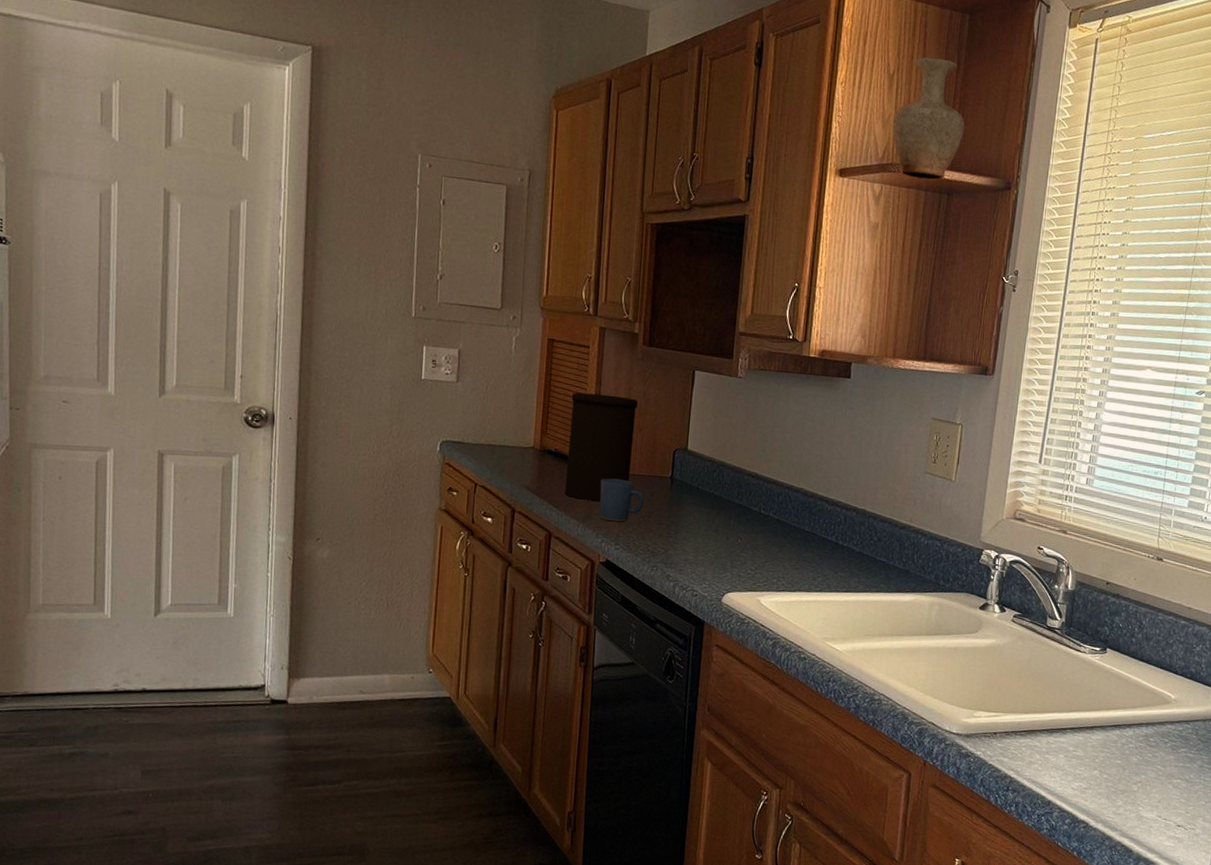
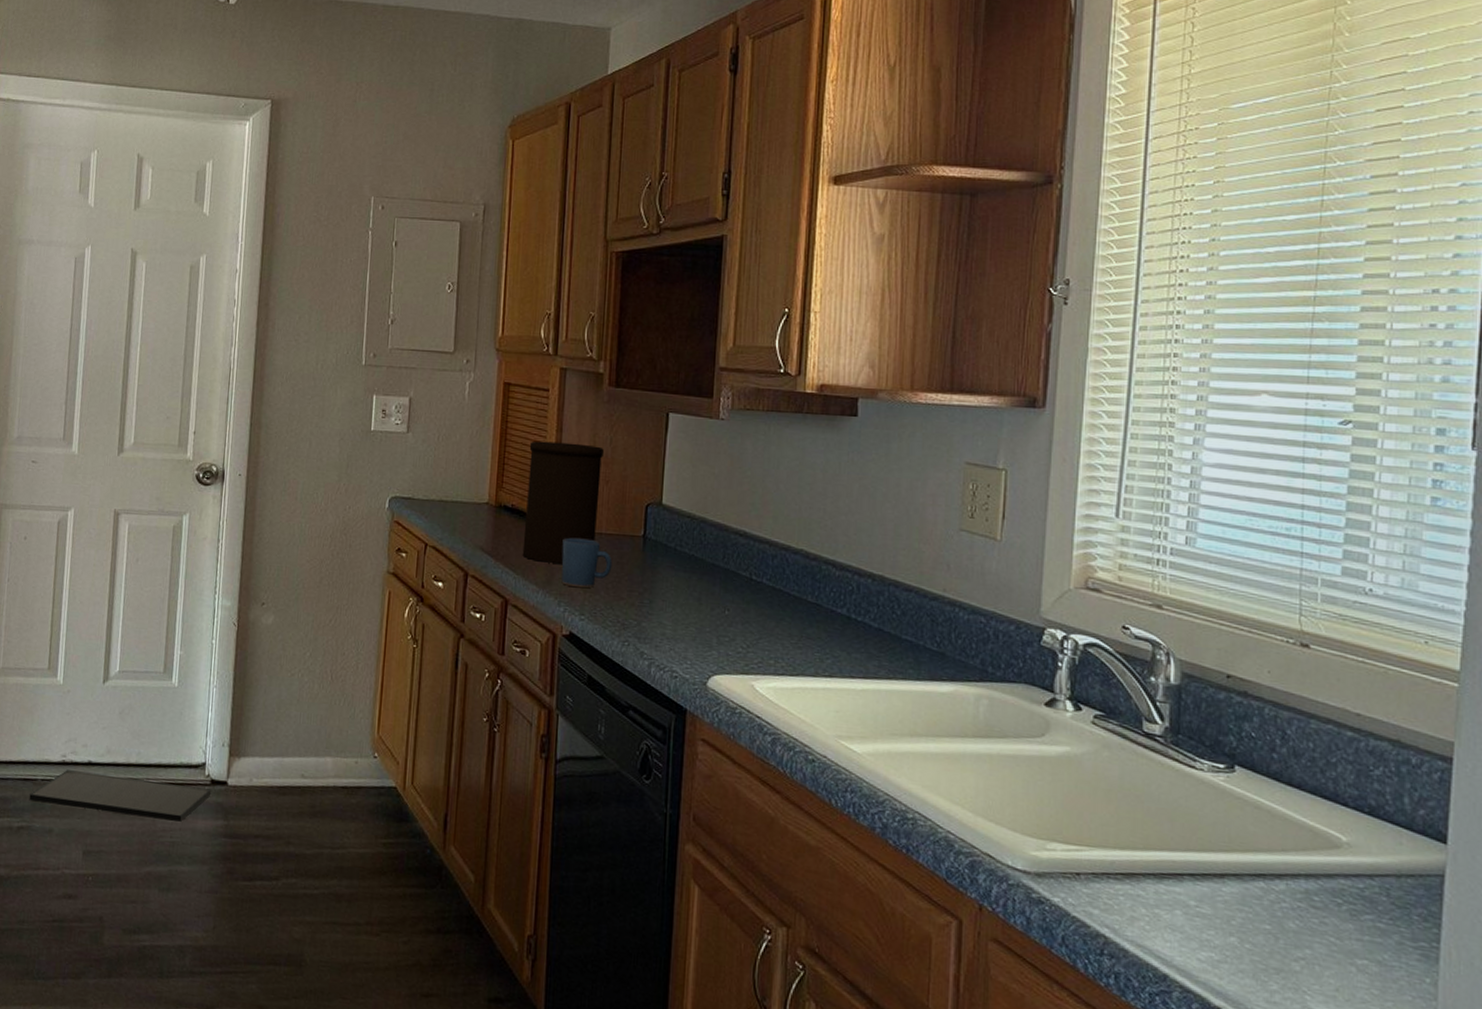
doormat: none [80,698,272,739] -> present [29,770,212,822]
vase: present [892,57,965,180] -> none [895,42,989,180]

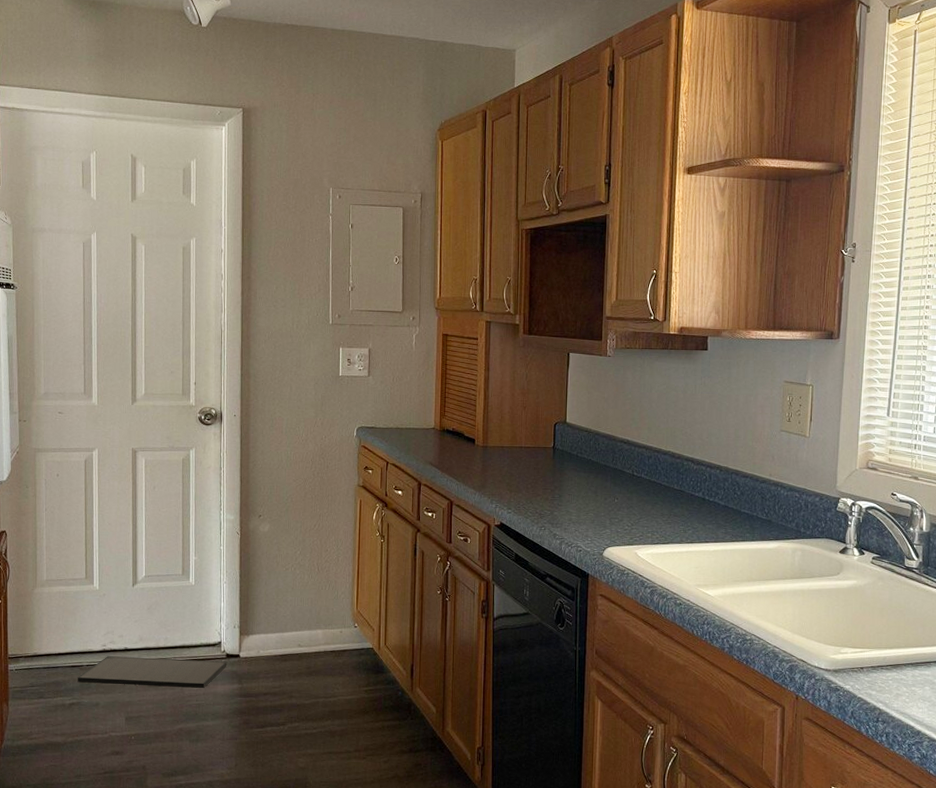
canister: present [522,440,604,564] -> none [462,378,521,471]
mug: present [561,537,613,589] -> none [492,451,531,489]

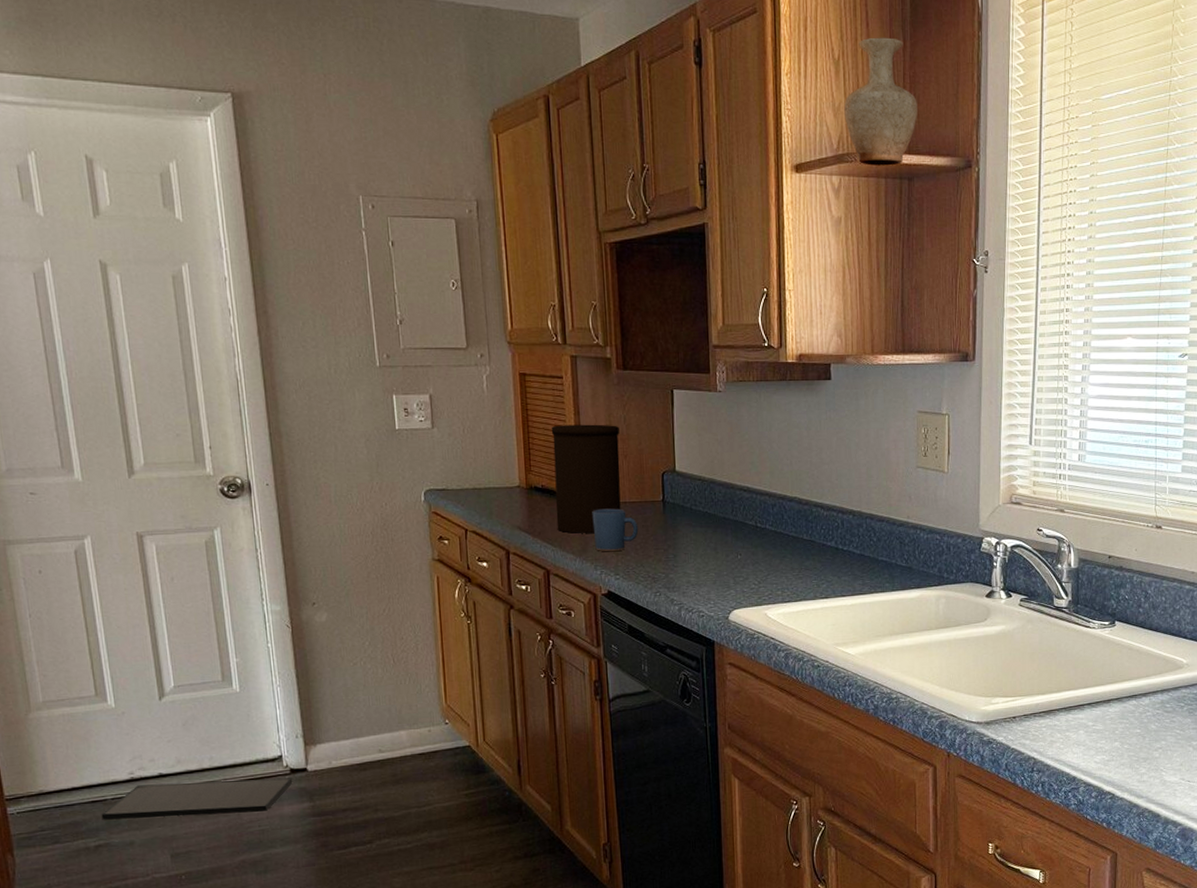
canister: none [462,378,521,471] -> present [551,424,621,533]
mug: none [492,451,531,489] -> present [592,508,639,552]
vase: none [732,63,799,169] -> present [843,37,919,166]

